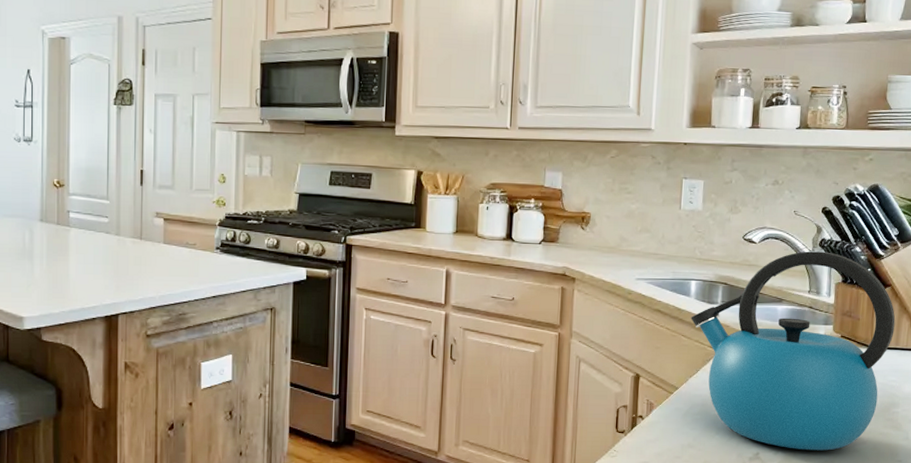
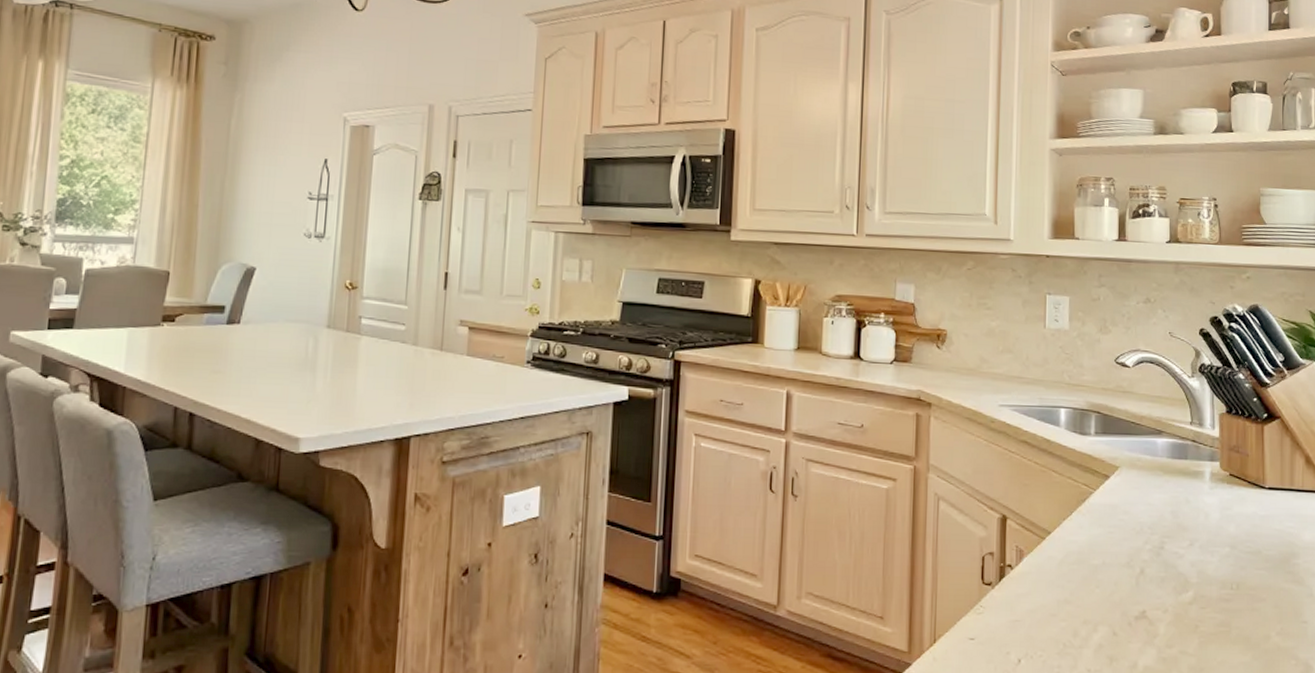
kettle: present [691,251,896,451] -> none [1061,377,1288,609]

